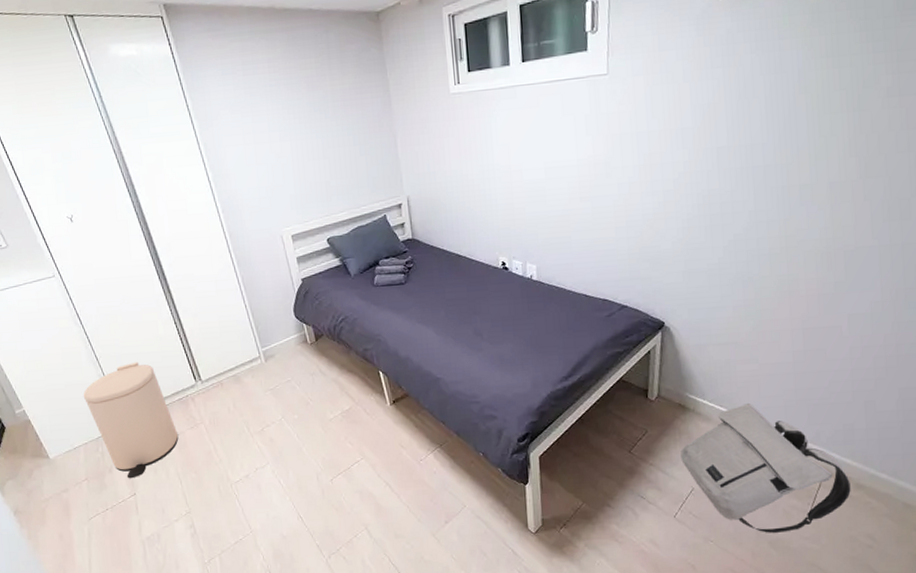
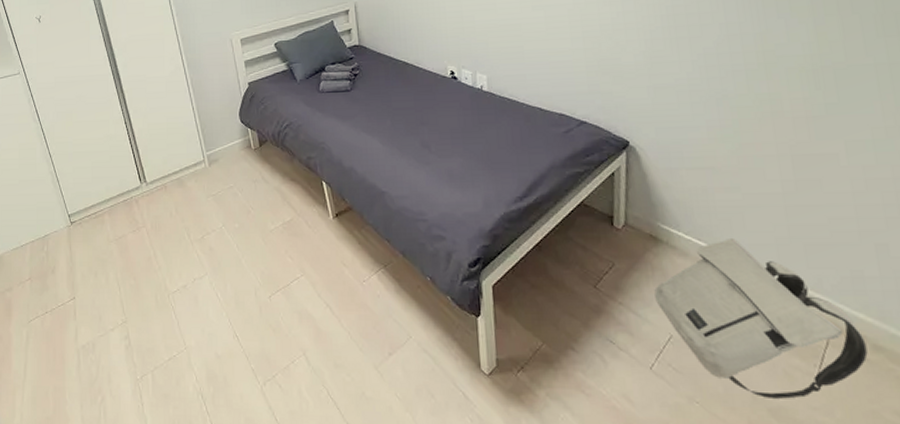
pedal bin: present [83,361,179,479] -> none [34,160,121,281]

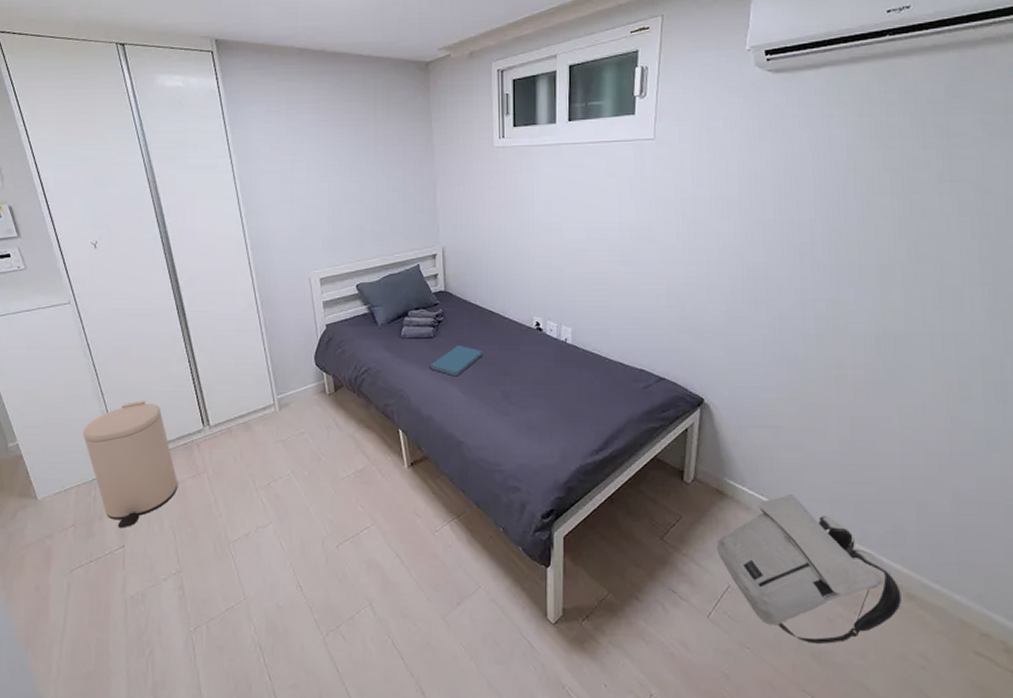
pedal bin: none [34,160,121,281] -> present [82,400,178,529]
book: none [348,96,400,128] -> present [429,344,483,377]

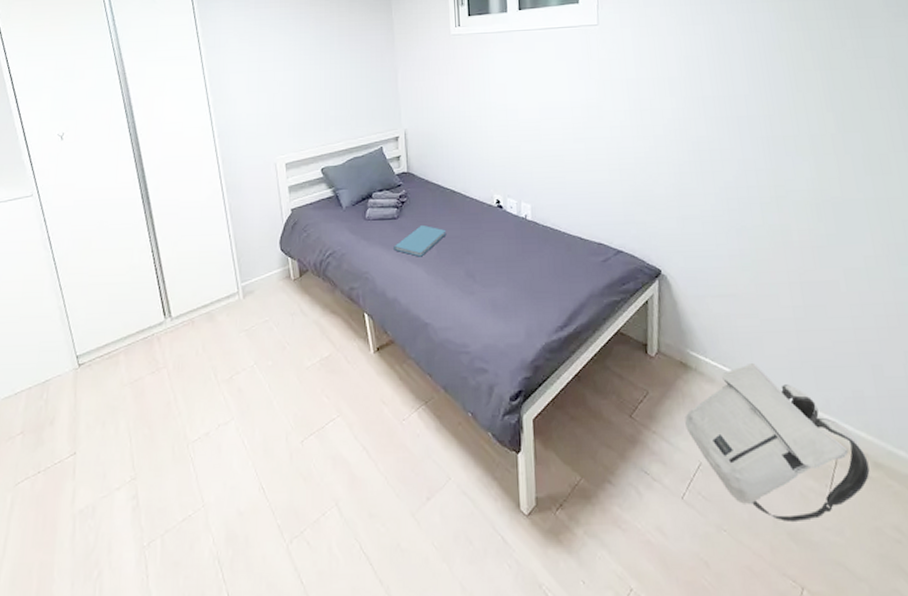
pedal bin: present [82,400,178,529] -> none [37,293,137,434]

